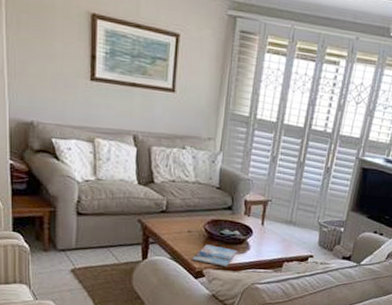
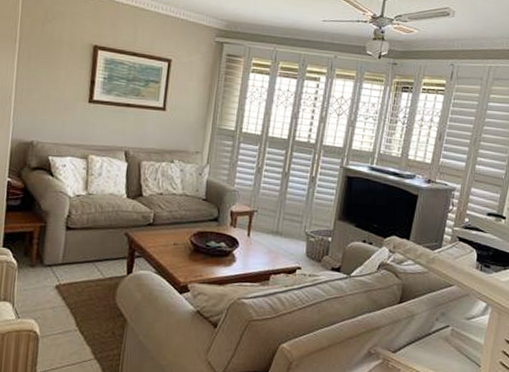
magazine: present [192,244,238,267] -> none [177,257,224,280]

